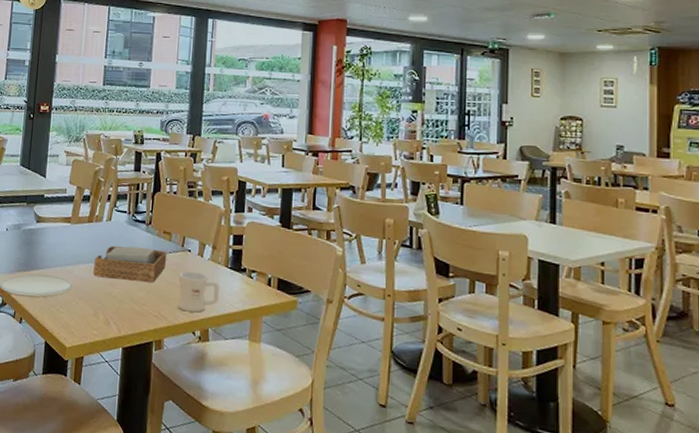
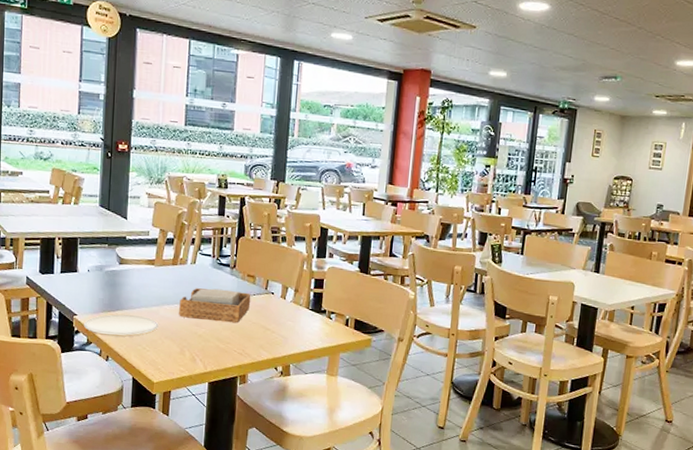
mug: present [178,270,219,313] -> none [261,312,301,350]

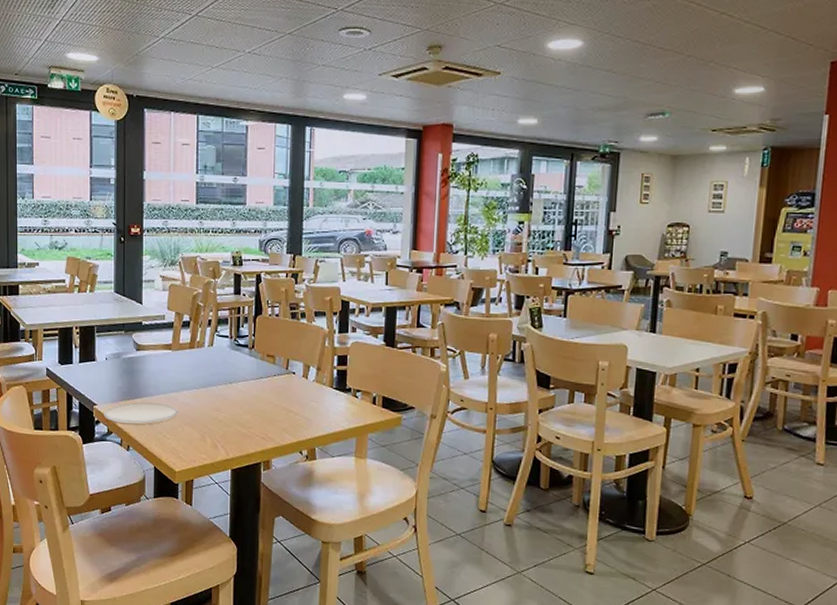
napkin holder: present [179,288,251,323] -> none [198,371,272,406]

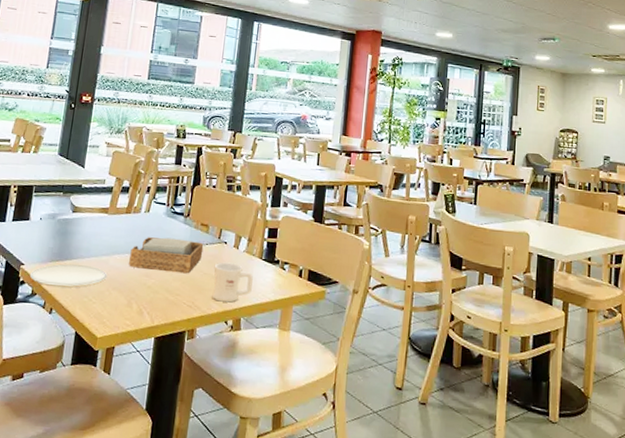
napkin holder: none [198,371,272,406] -> present [129,237,204,274]
mug: none [284,393,325,433] -> present [212,262,253,303]

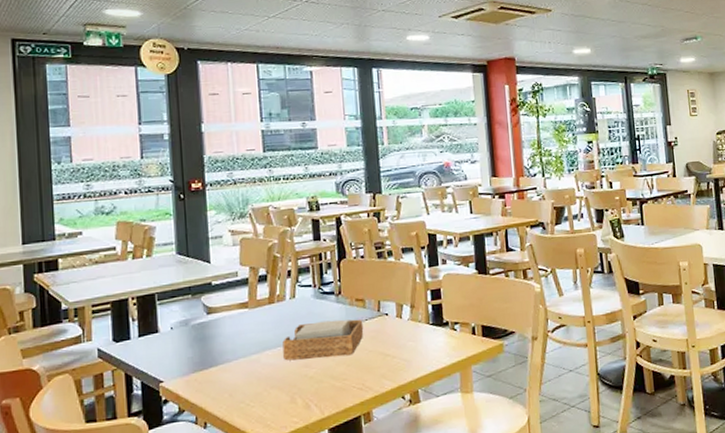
plate: present [29,263,108,288] -> none [172,368,262,400]
mug: present [212,262,253,303] -> none [379,334,425,378]

